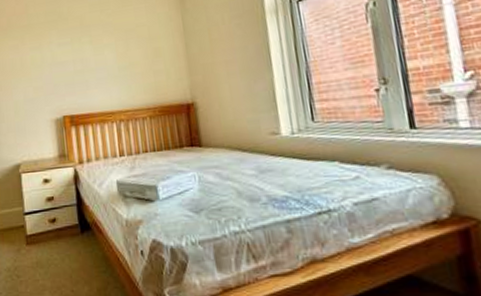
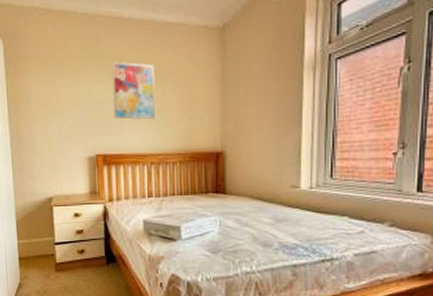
wall art: none [73,23,120,79] -> present [112,62,155,120]

